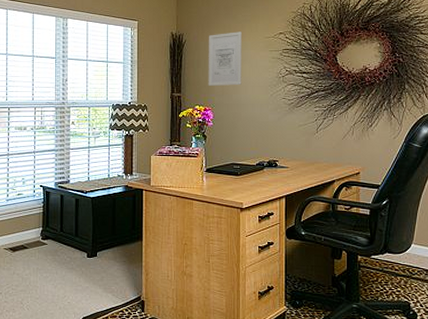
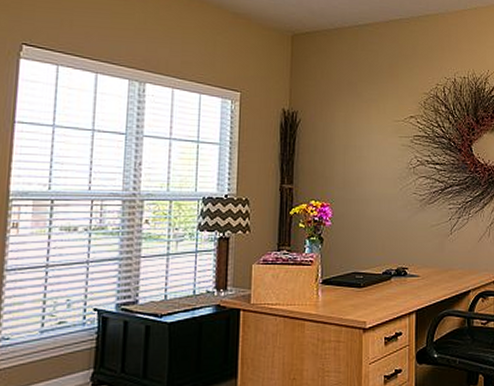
wall art: present [208,32,242,86] -> none [326,112,367,177]

